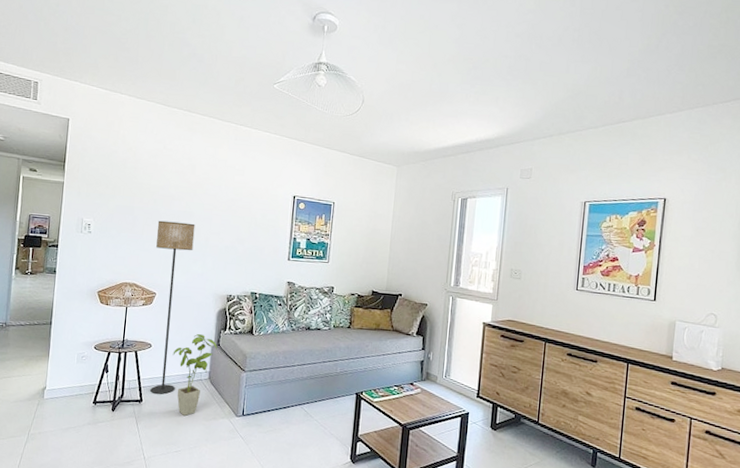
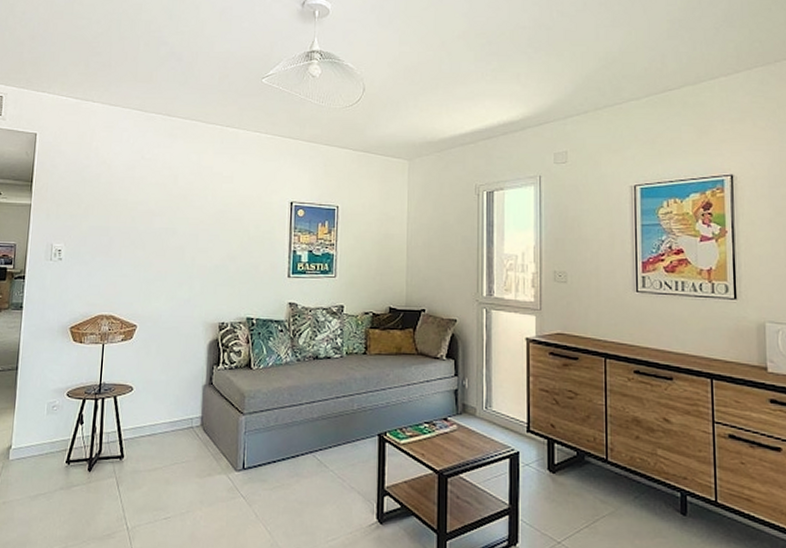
floor lamp: present [150,220,195,395] -> none [133,240,180,448]
house plant: present [172,333,217,416] -> none [157,371,210,473]

